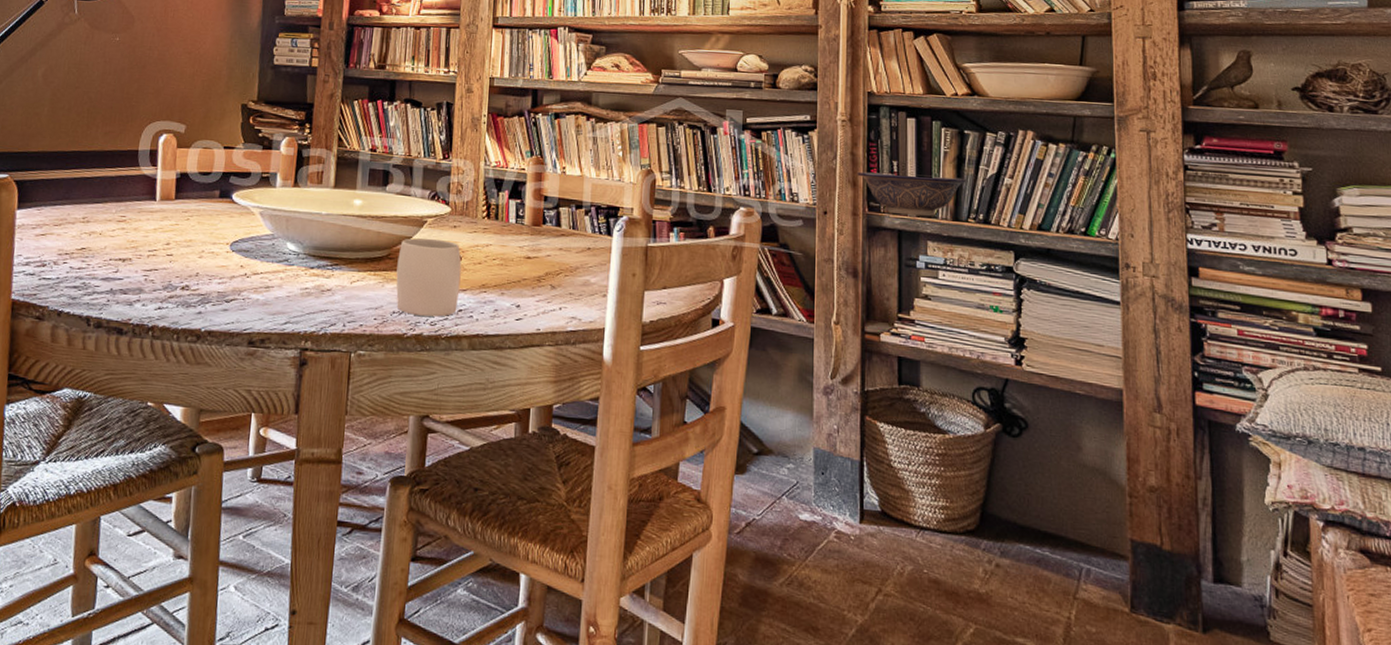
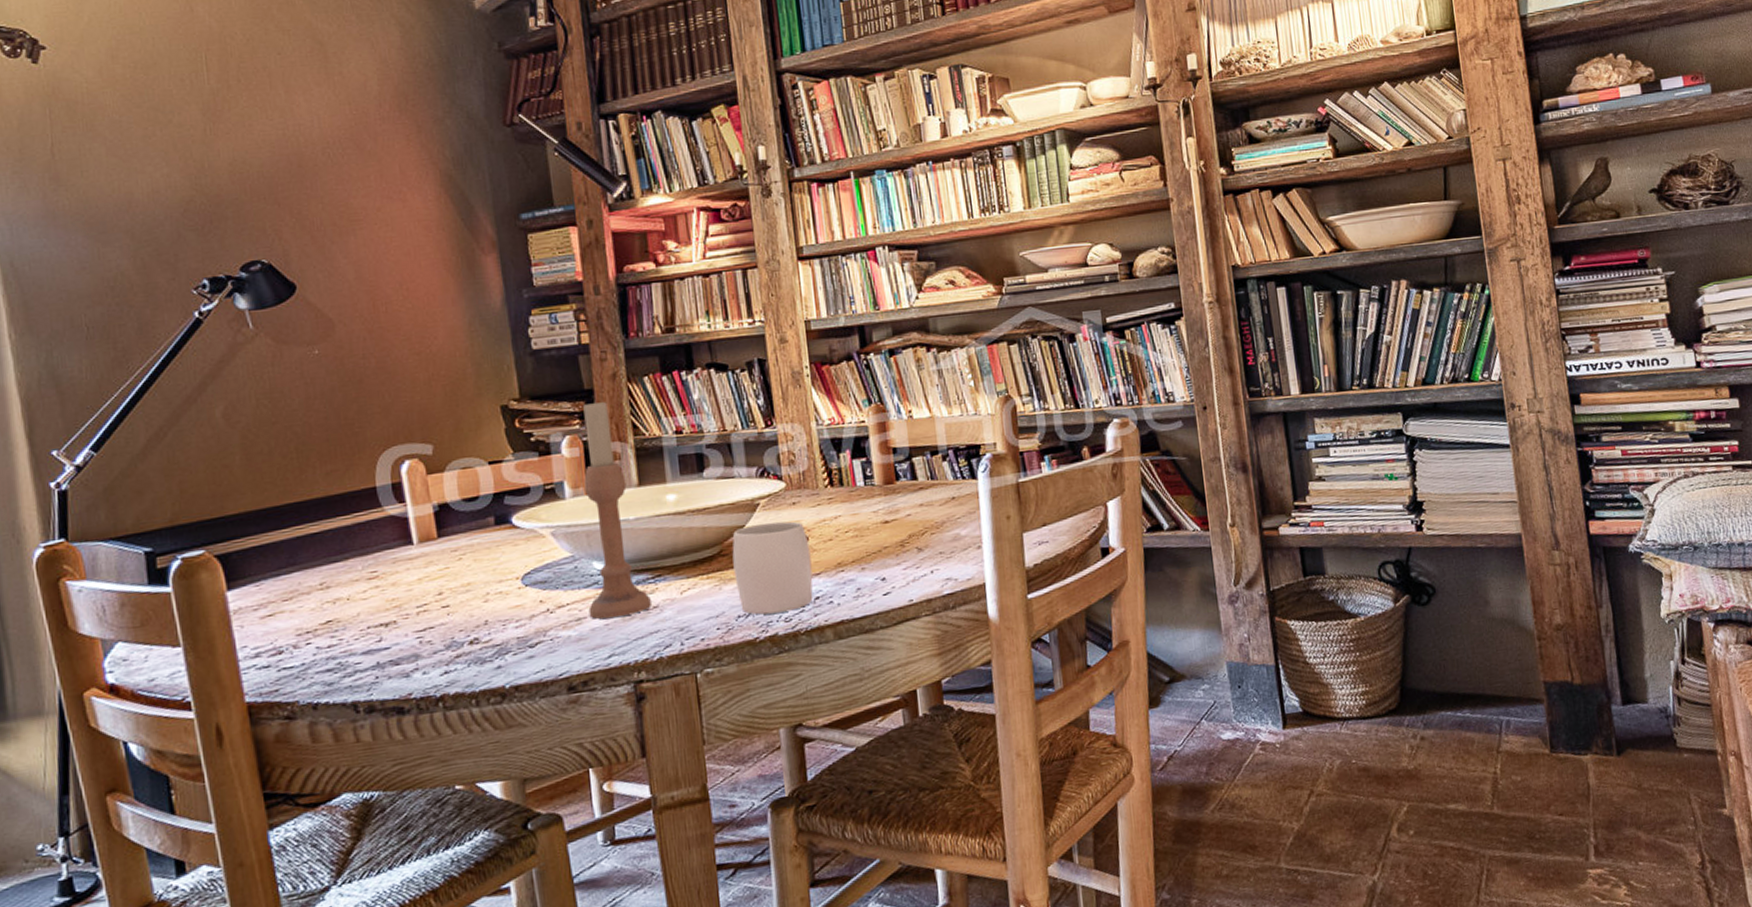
candlestick: none [276,111,327,293] -> present [583,398,651,619]
decorative bowl: present [856,171,968,217] -> none [1231,344,1348,397]

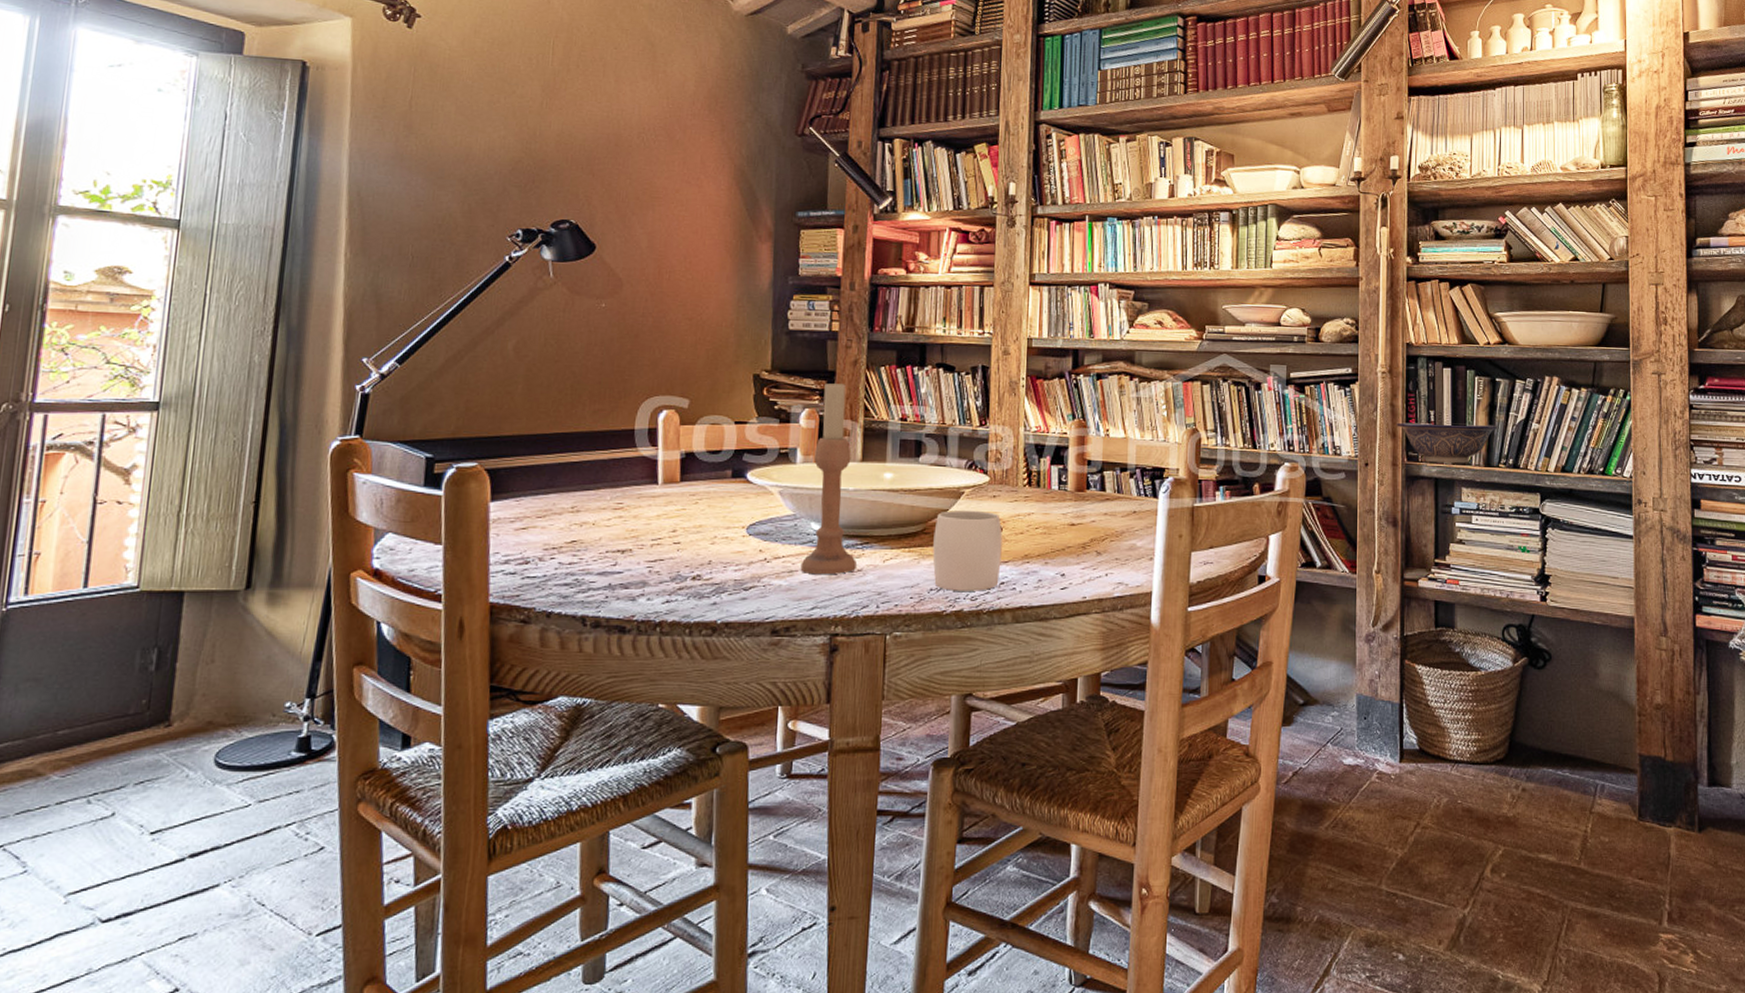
decorative bowl: none [1231,344,1348,397] -> present [1396,422,1499,464]

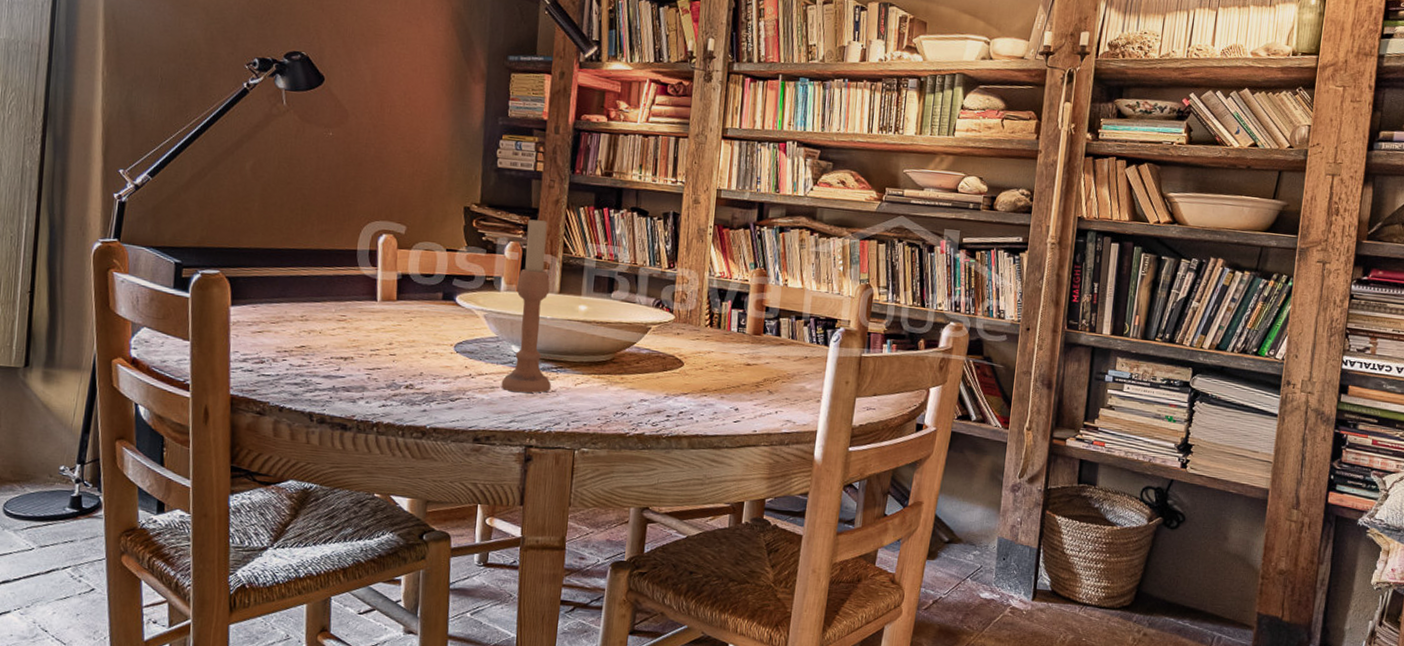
mug: present [932,510,1003,591] -> none [619,343,684,418]
decorative bowl: present [1396,422,1499,464] -> none [1059,292,1160,336]

